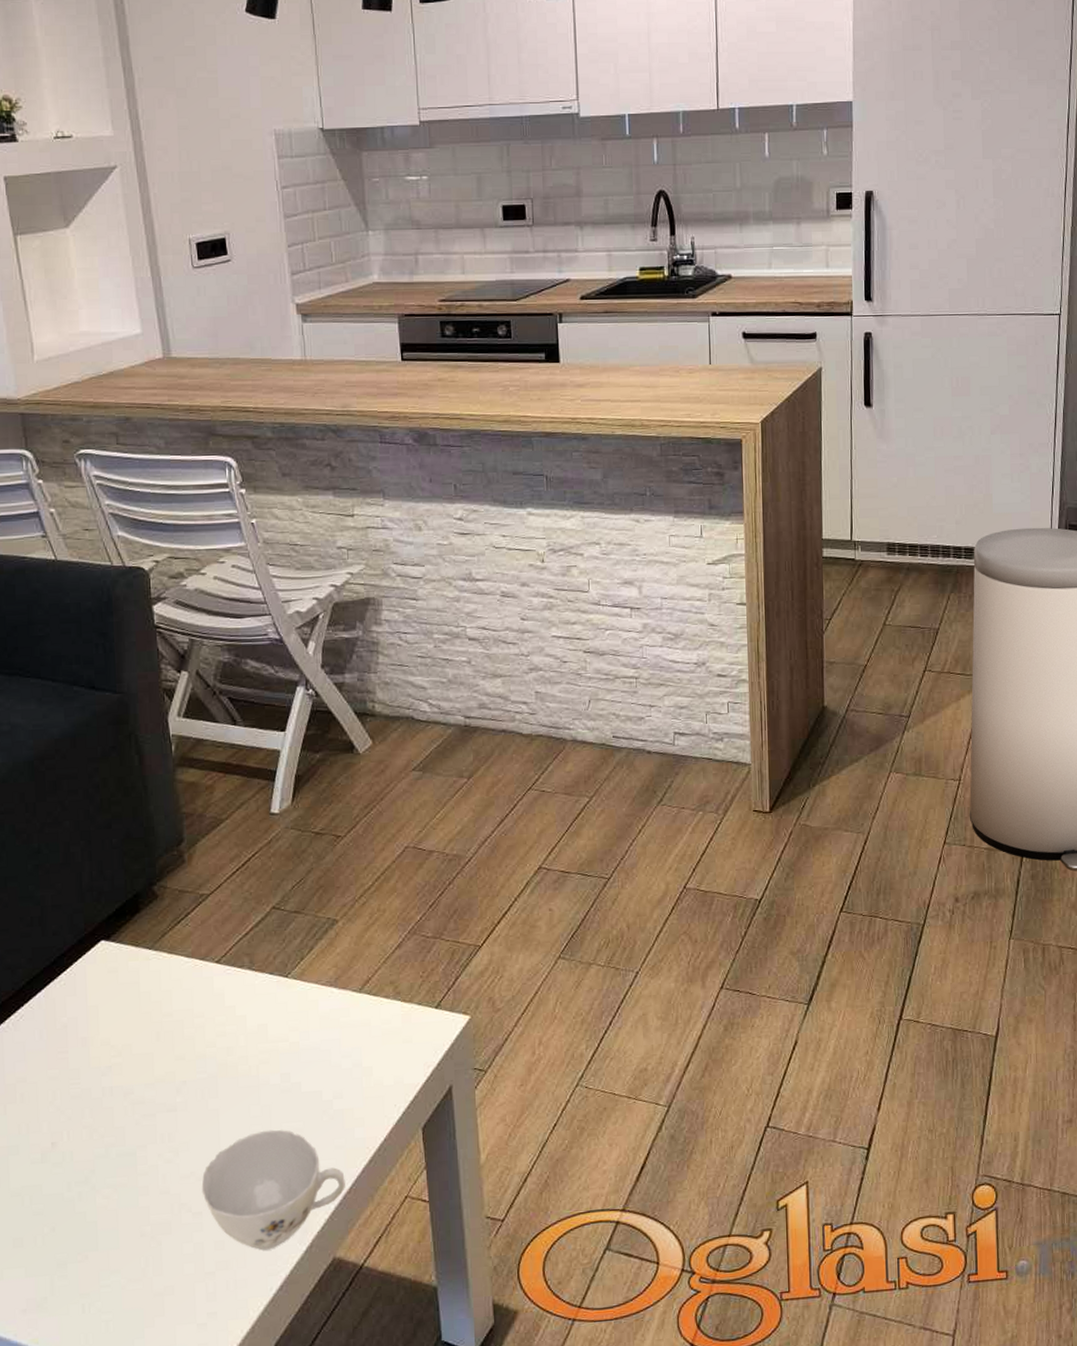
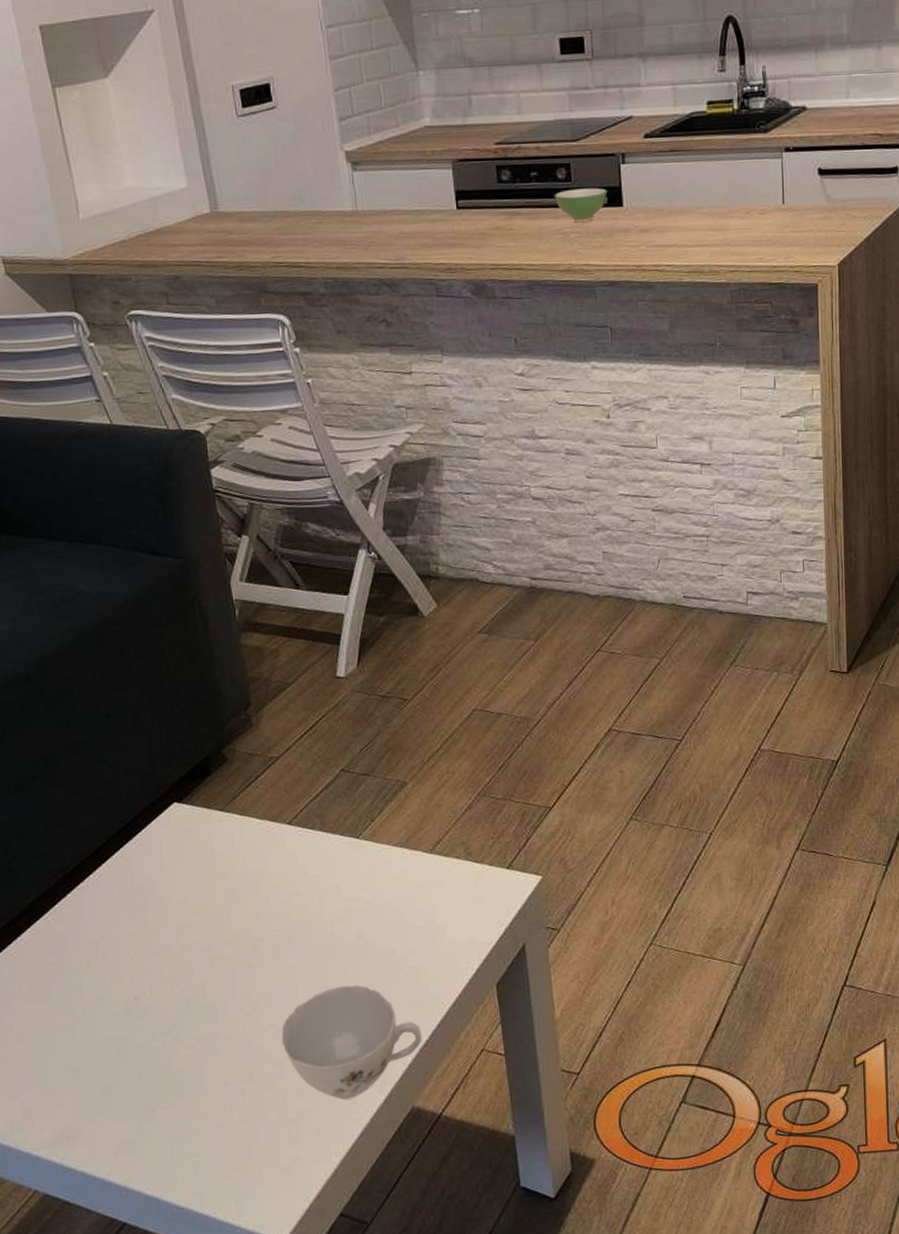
bowl: none [494,344,545,378] -> present [554,187,607,224]

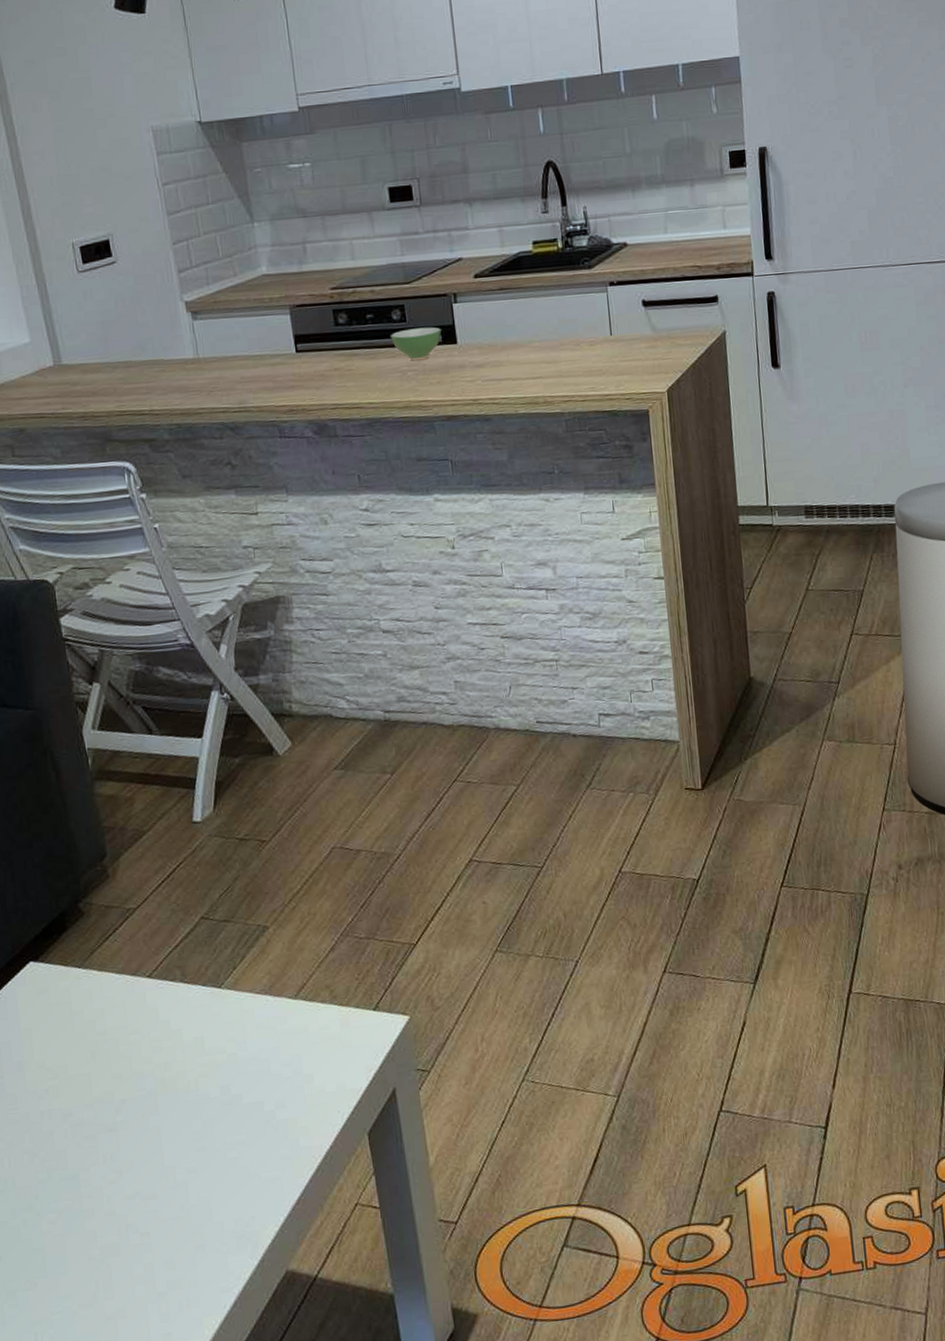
teacup: present [281,985,422,1099] -> none [147,1143,294,1268]

